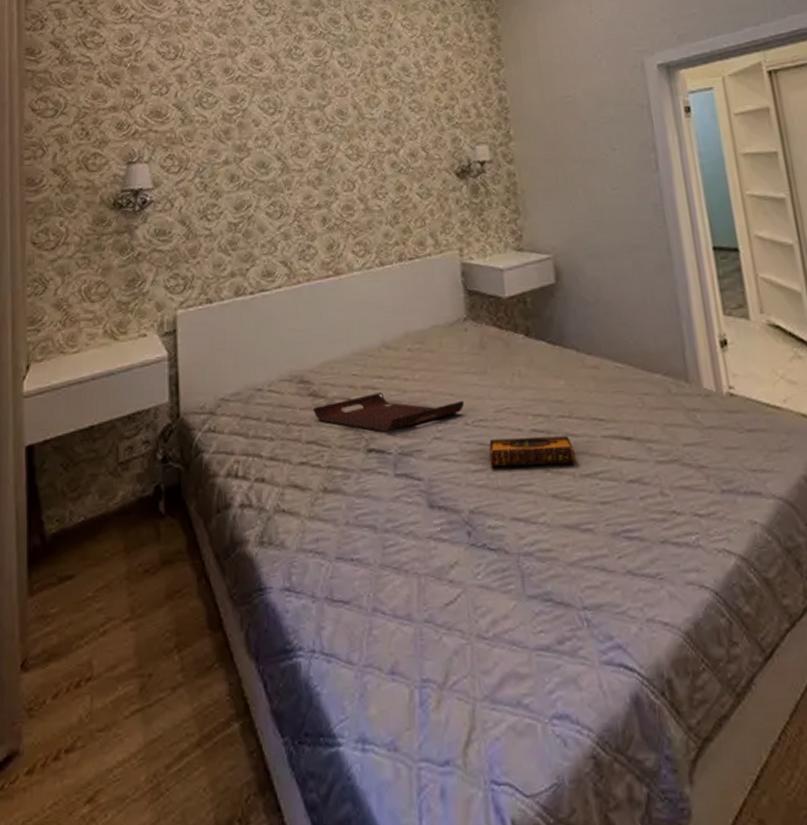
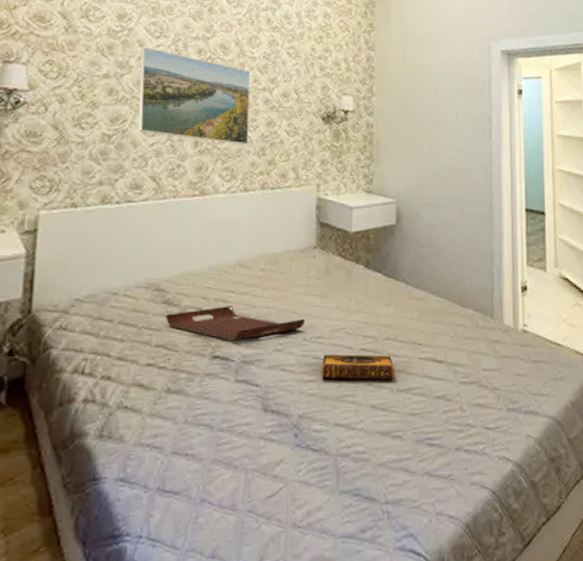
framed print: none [257,125,379,217] -> present [138,47,251,145]

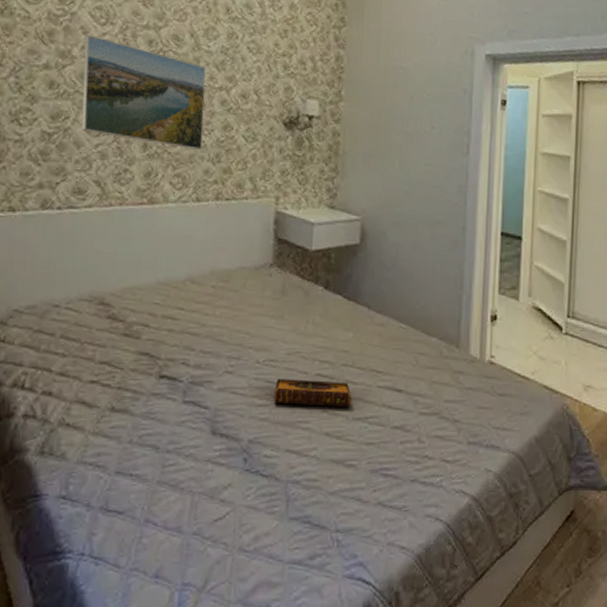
serving tray: present [166,306,306,342] -> none [110,323,259,362]

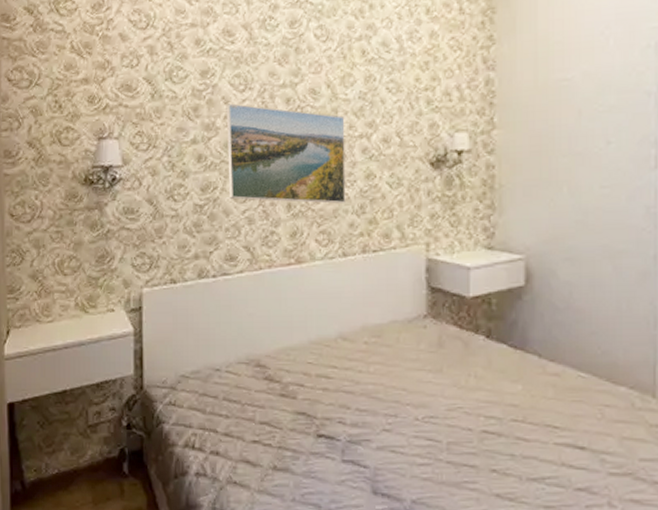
hardback book: present [274,379,351,409] -> none [437,436,524,468]

